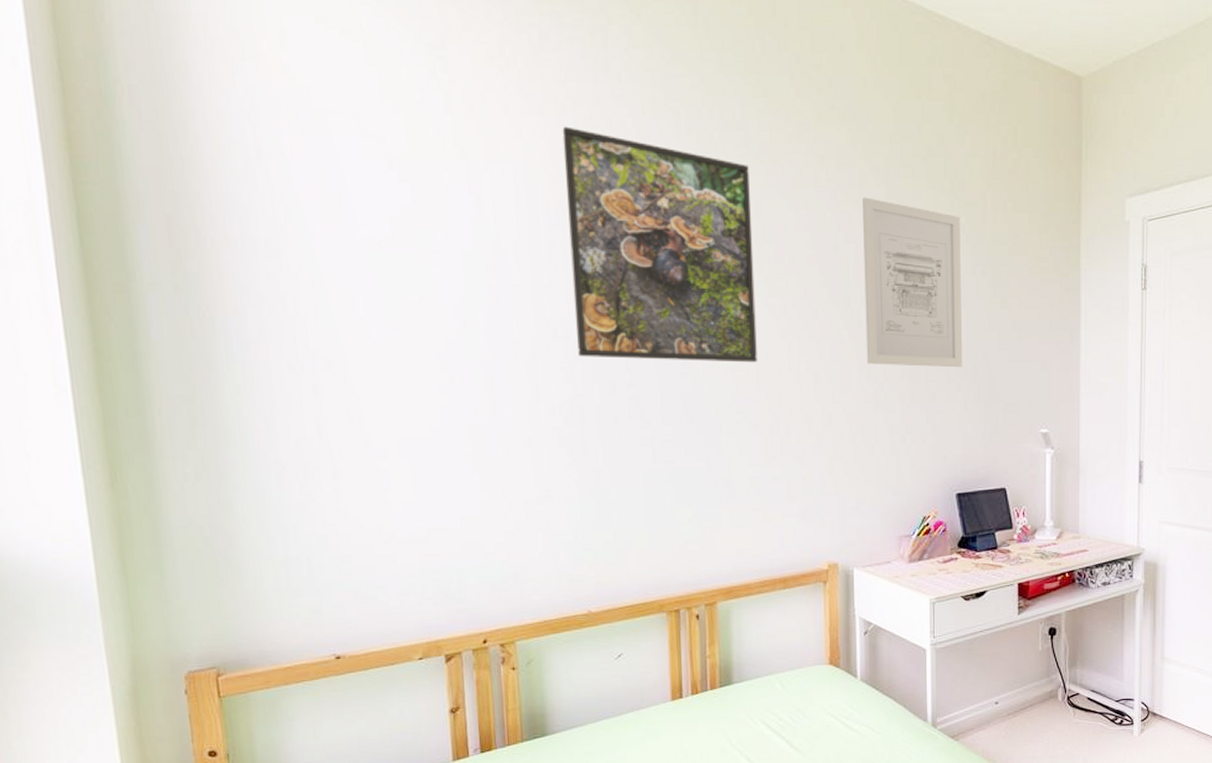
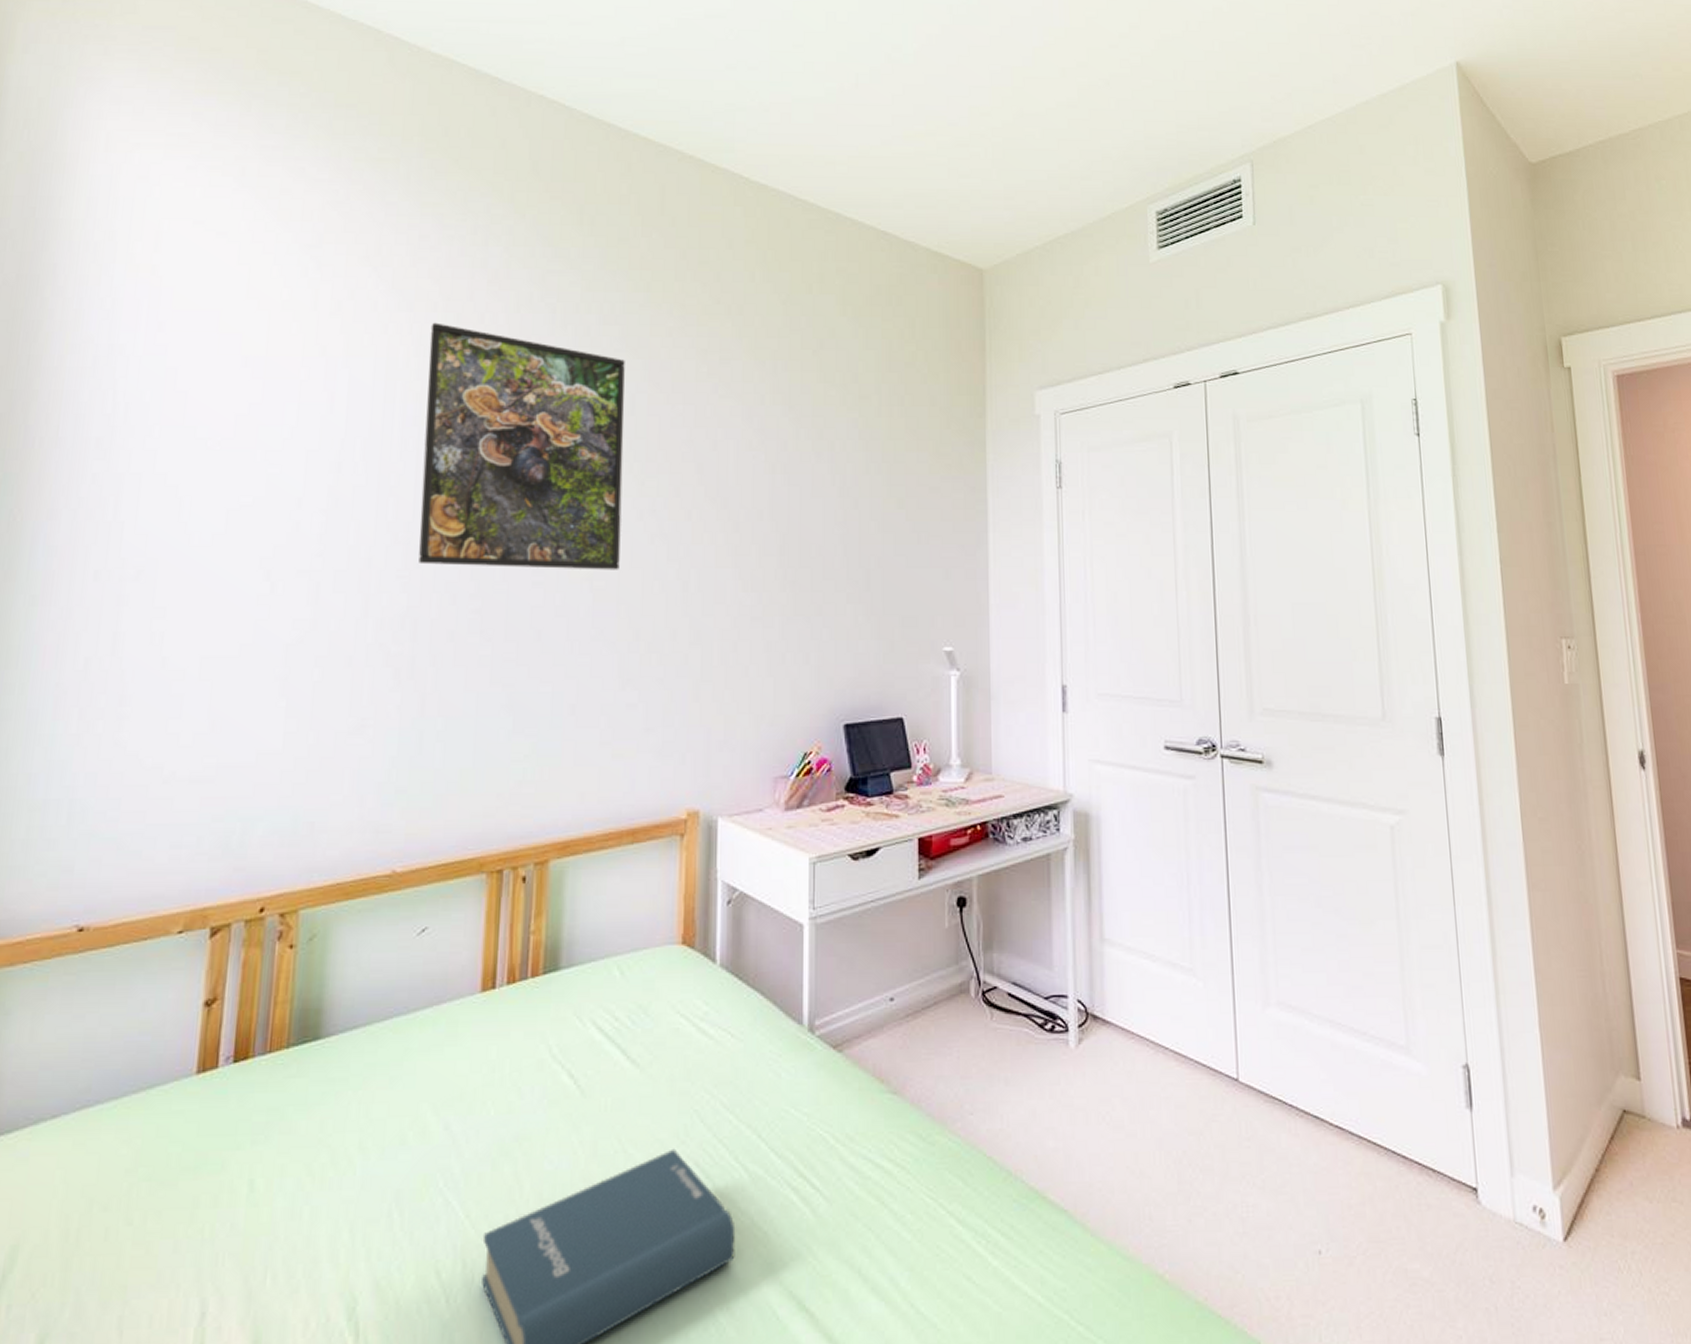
wall art: present [863,197,963,368] -> none [743,391,854,576]

